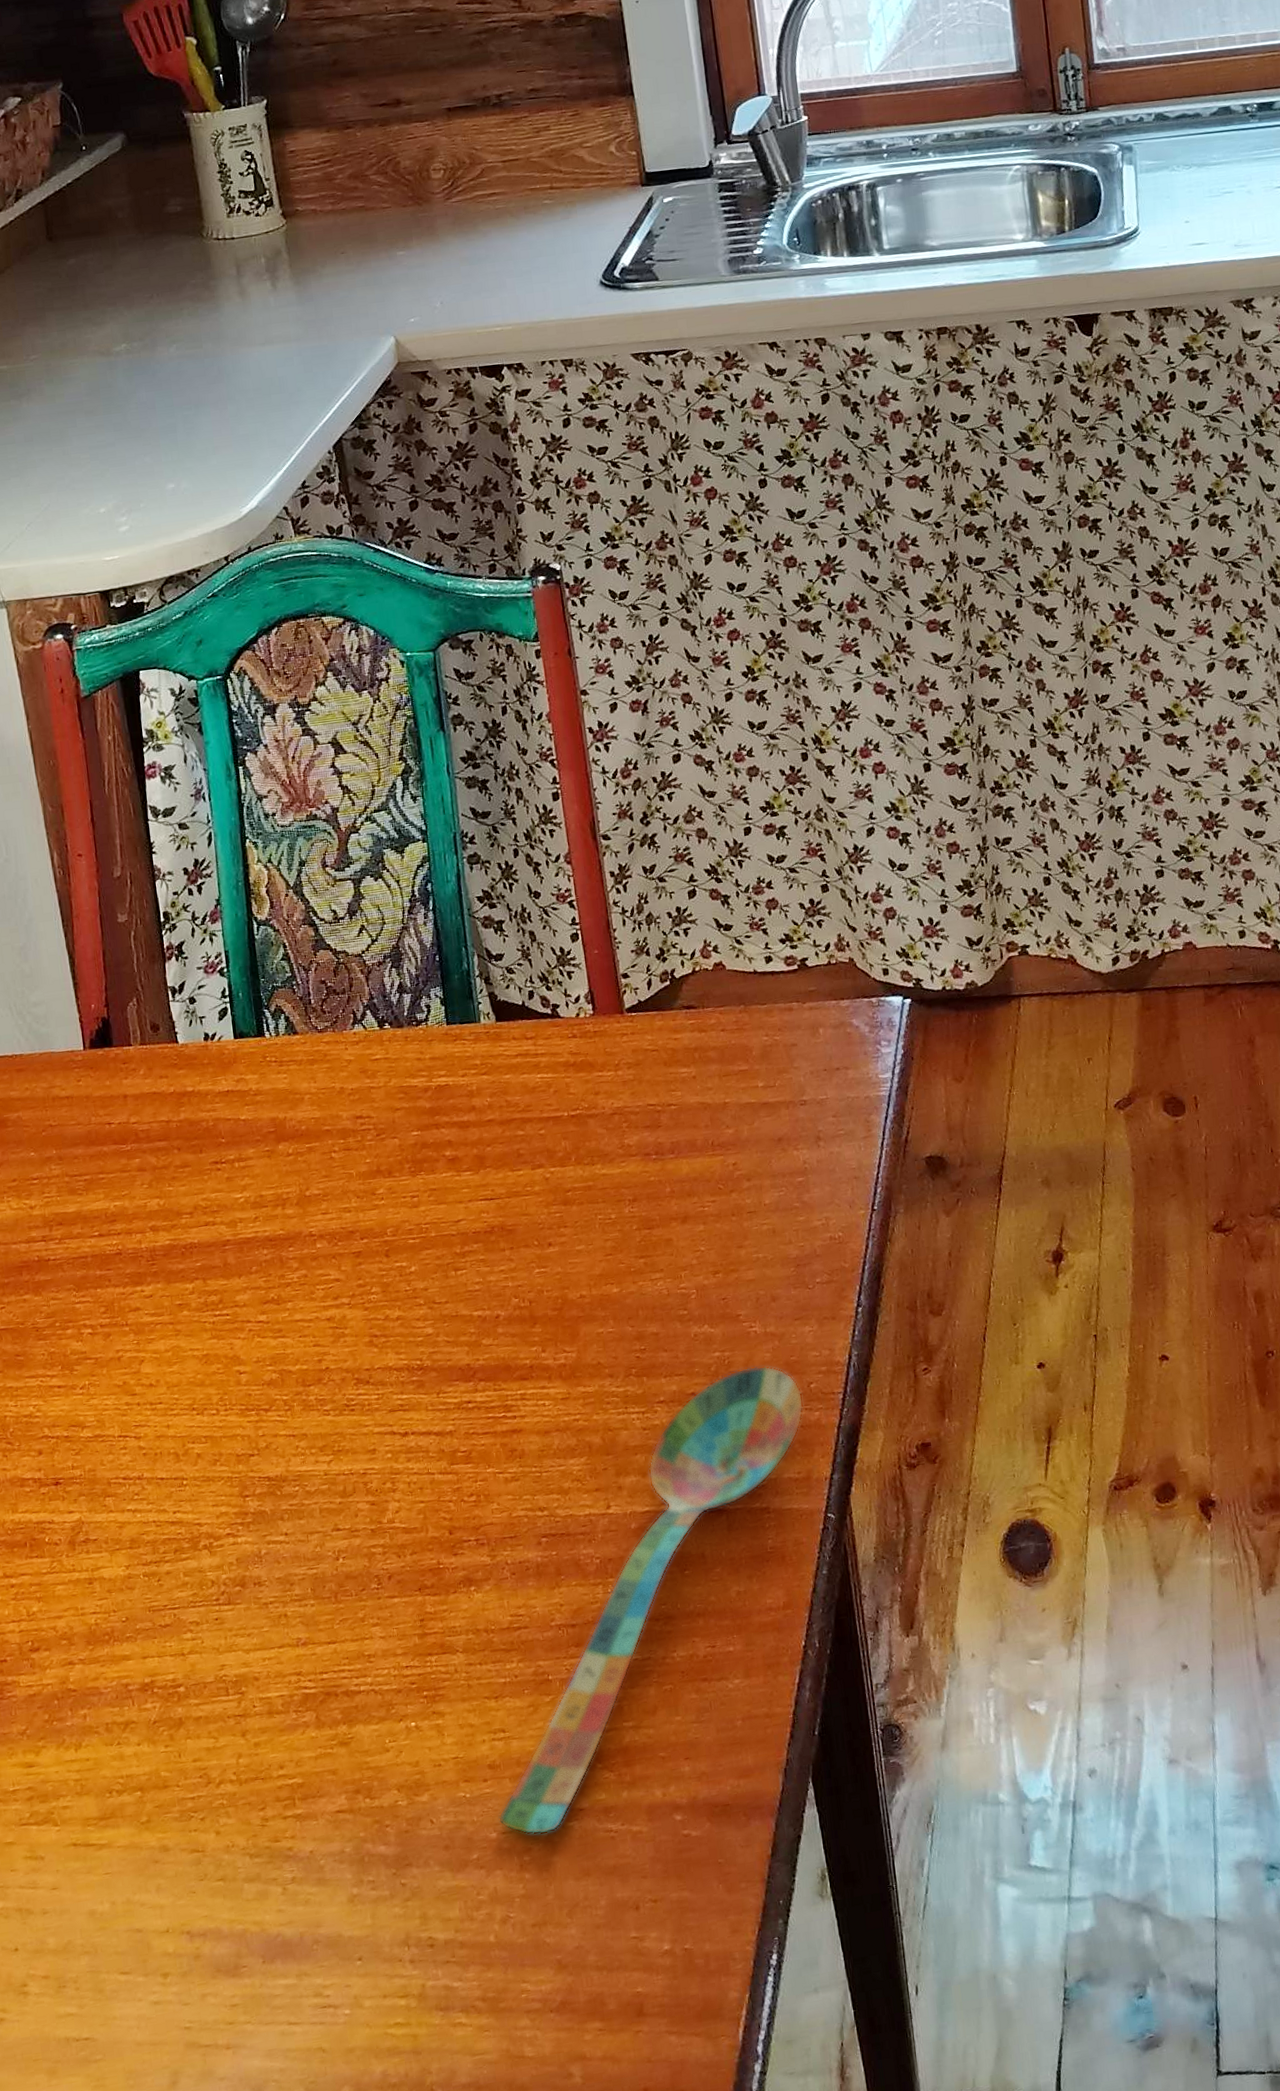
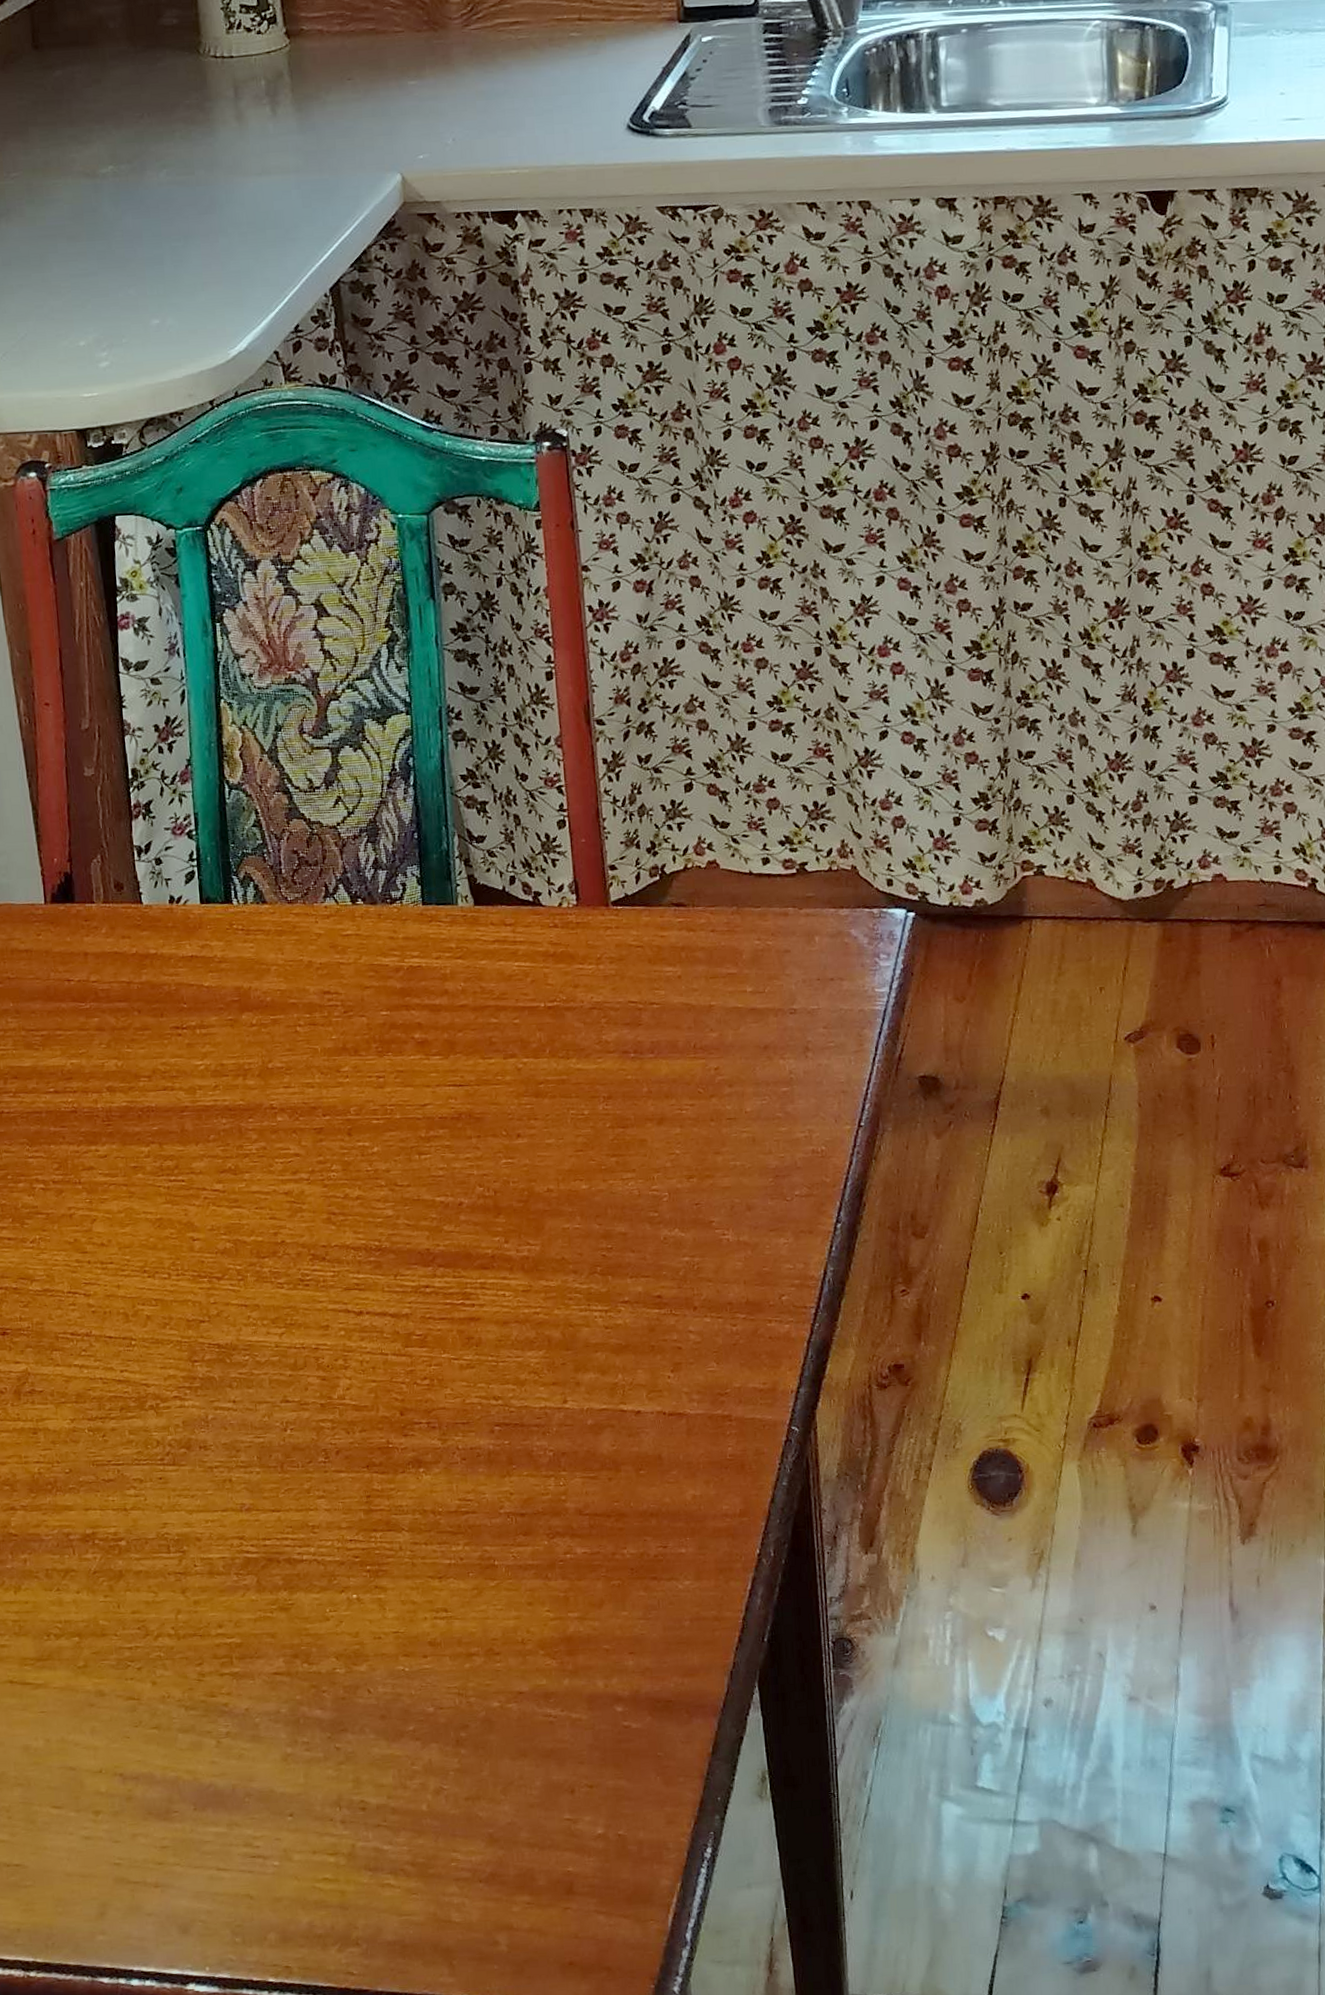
spoon: present [498,1365,804,1835] -> none [436,1273,774,1713]

